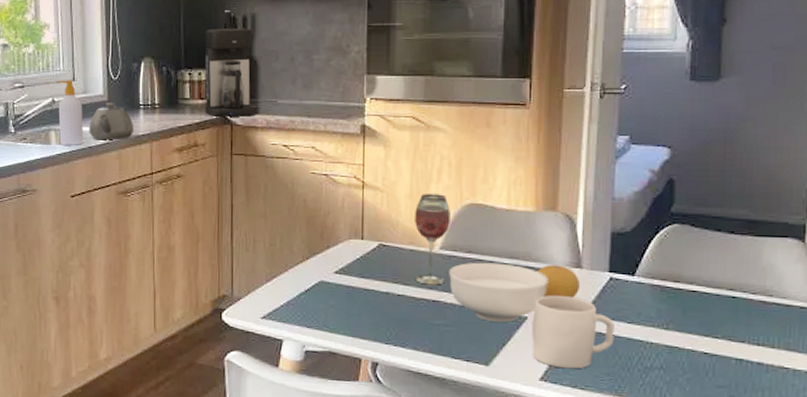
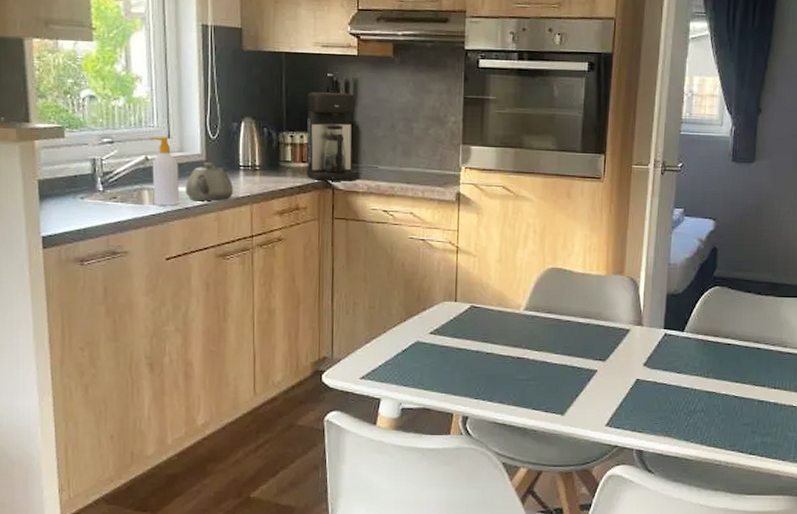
wineglass: present [415,194,450,285] -> none [502,259,534,343]
bowl: present [449,262,548,322] -> none [532,321,615,375]
mug: present [531,296,615,370] -> none [600,351,667,415]
fruit: present [536,265,581,298] -> none [605,323,641,352]

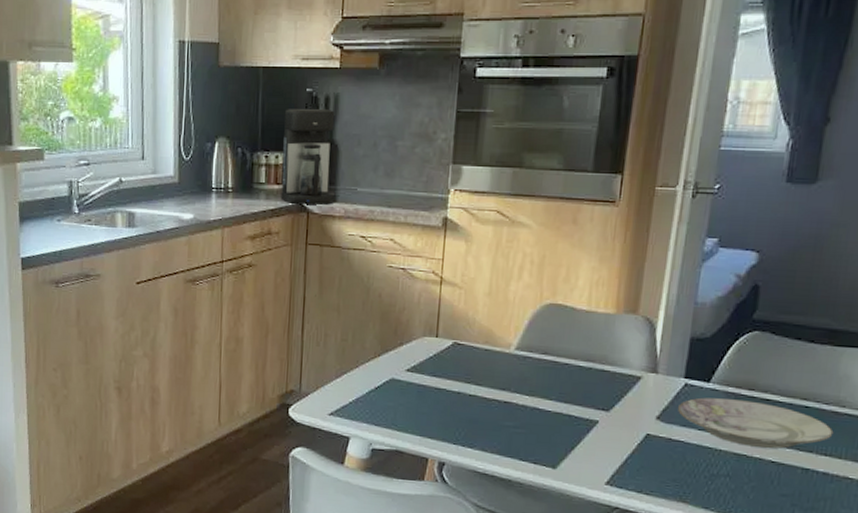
soap bottle: present [149,137,180,206] -> none [124,158,152,229]
teapot: present [186,162,234,202] -> none [157,184,206,226]
plate: none [659,345,780,385] -> present [677,397,834,449]

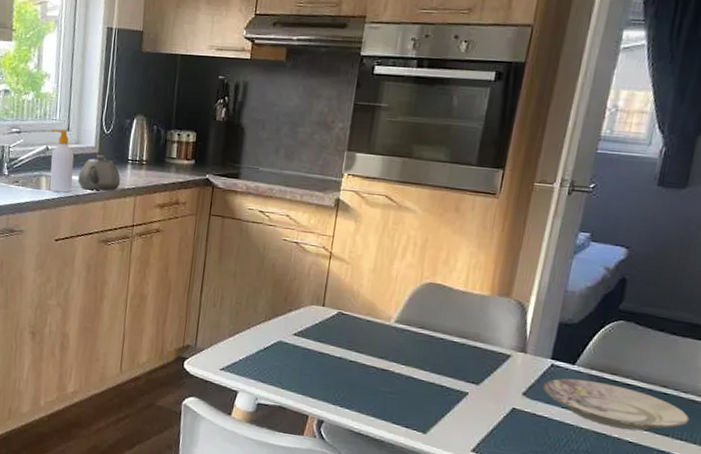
soap bottle: none [124,158,152,229] -> present [49,129,75,193]
teapot: none [157,184,206,226] -> present [78,154,121,192]
coffee maker: present [280,108,335,205] -> none [189,93,244,181]

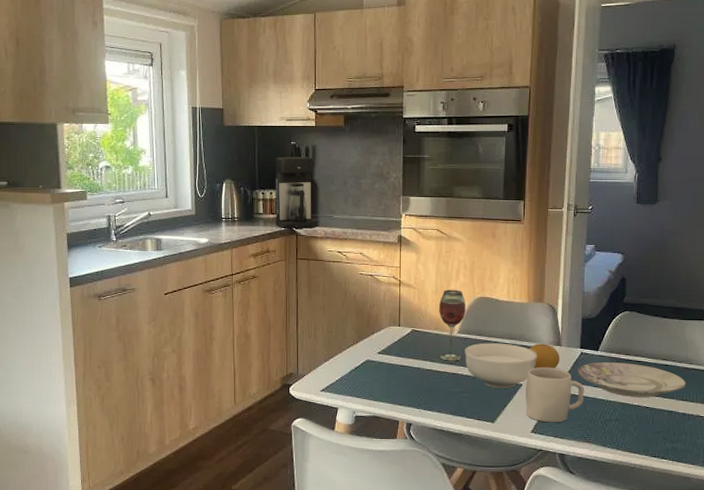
soap bottle: present [49,129,75,193] -> none [152,197,175,251]
teapot: present [78,154,121,192] -> none [180,215,218,248]
coffee maker: none [189,93,244,181] -> present [275,156,316,229]
wineglass: none [368,269,410,356] -> present [439,290,466,361]
bowl: none [399,337,493,396] -> present [465,342,537,388]
mug: none [468,375,549,445] -> present [525,367,584,423]
fruit: none [483,346,523,380] -> present [529,343,560,369]

